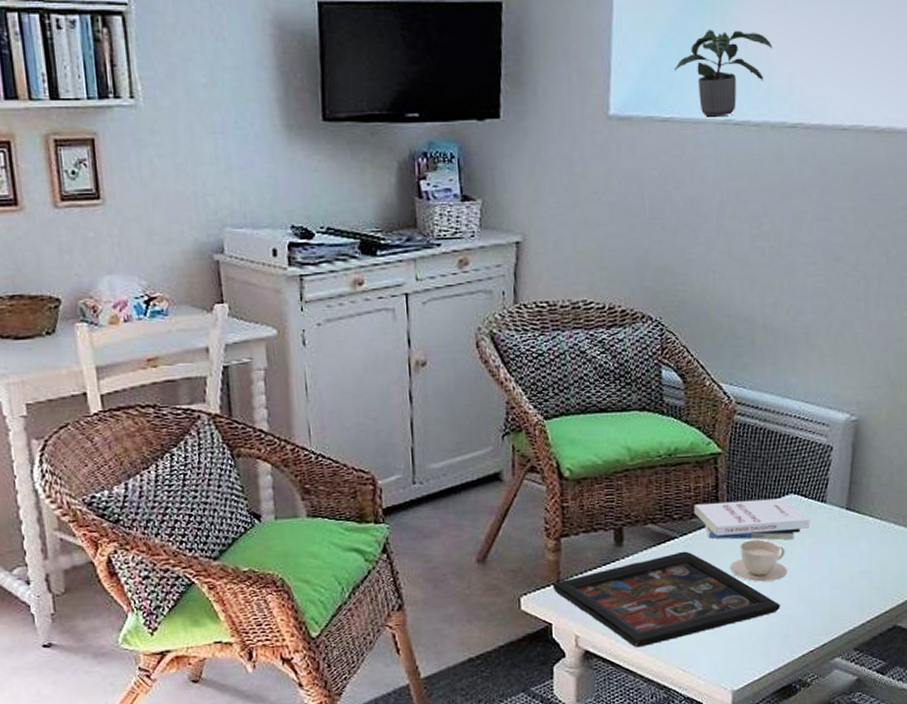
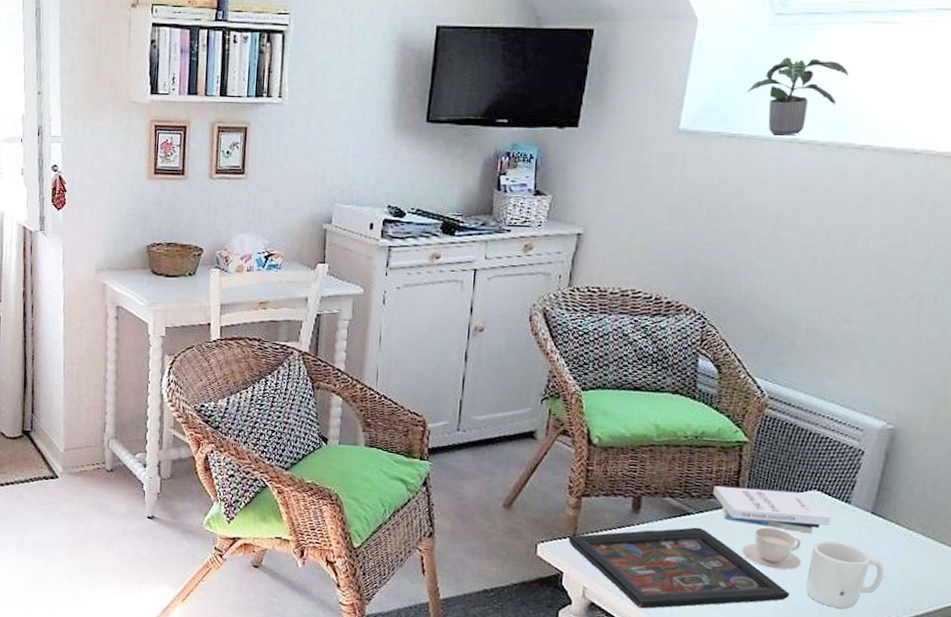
mug: none [795,543,864,611] -> present [806,540,884,609]

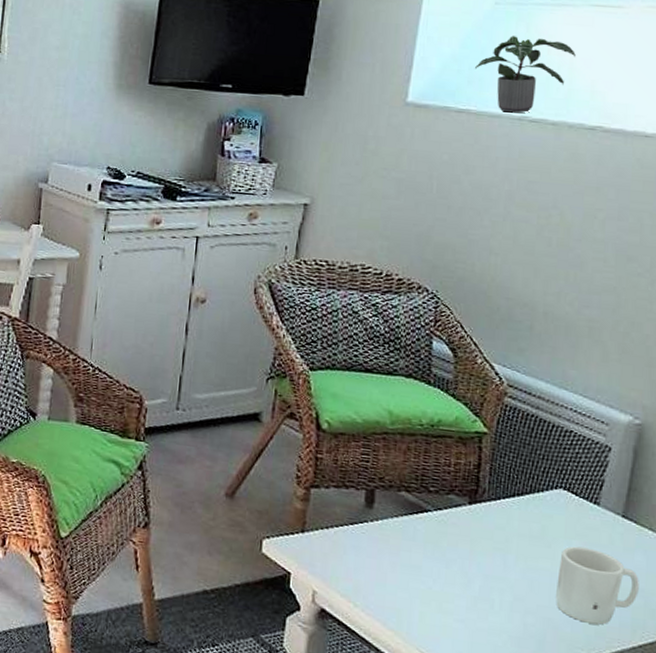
decorative tray: present [568,527,790,609] -> none [296,526,539,619]
books: present [713,486,831,534] -> none [452,481,580,538]
teacup: present [742,527,802,570] -> none [485,528,550,579]

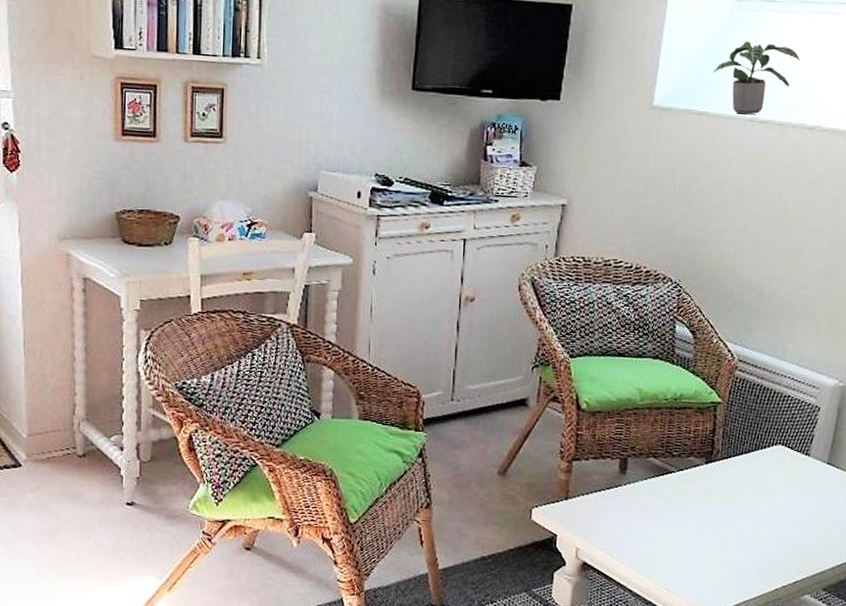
mug: present [556,546,639,625] -> none [774,491,839,552]

